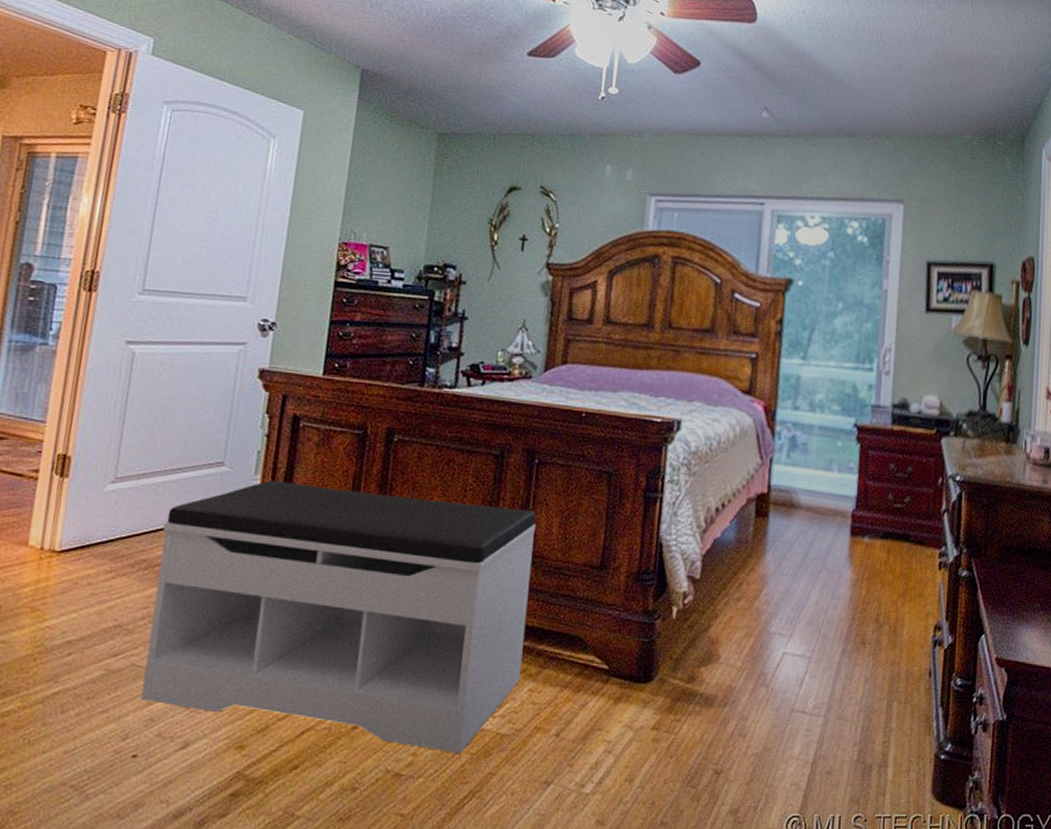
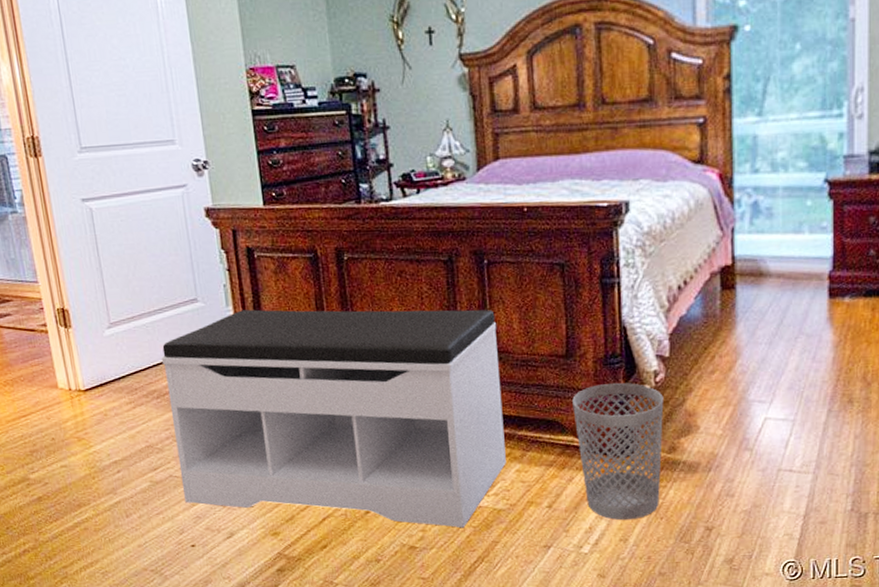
wastebasket: none [597,601,690,757] -> present [572,383,664,521]

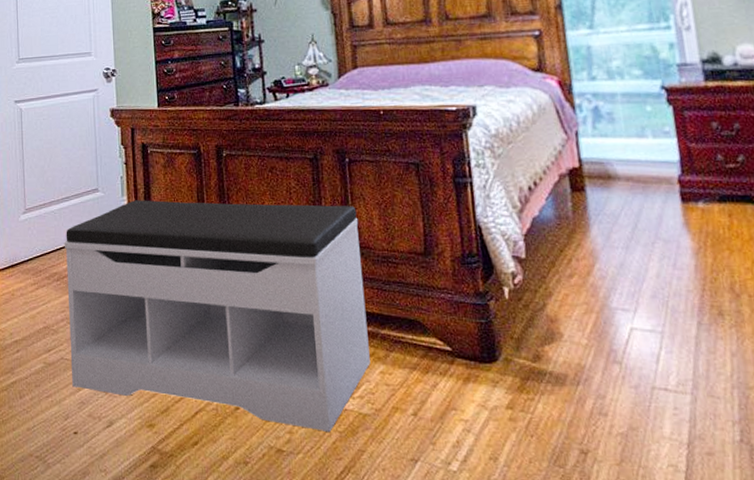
wastebasket: present [572,383,664,521] -> none [432,284,528,436]

